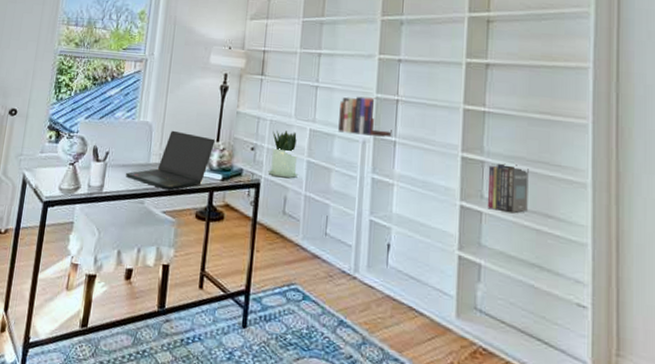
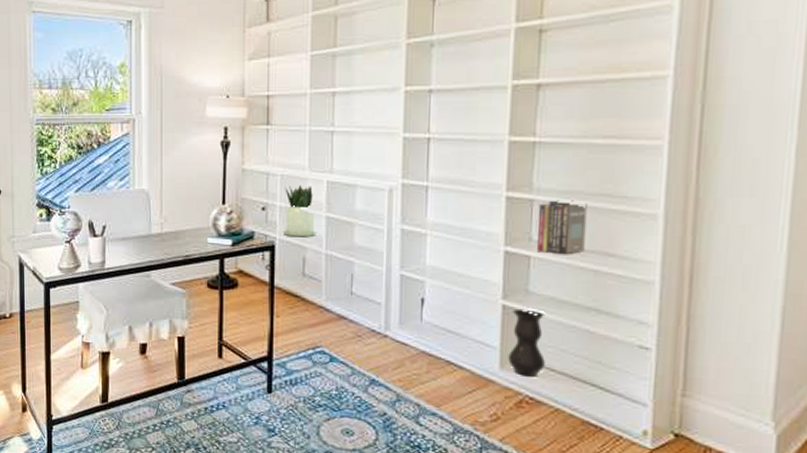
laptop: present [126,130,215,191] -> none [127,196,220,261]
books: present [338,96,392,138] -> none [360,138,423,182]
vase: none [463,260,496,329] -> present [508,308,546,378]

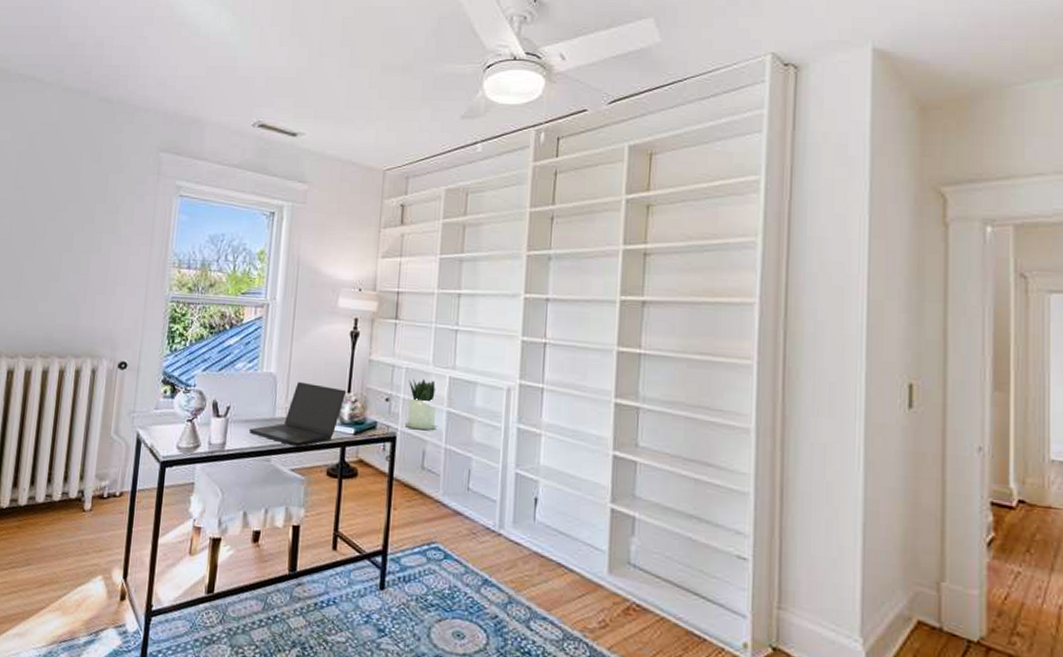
laptop: none [127,196,220,261] -> present [249,381,346,447]
vase: present [508,308,546,378] -> none [616,513,651,585]
books: present [536,200,587,255] -> none [642,409,688,463]

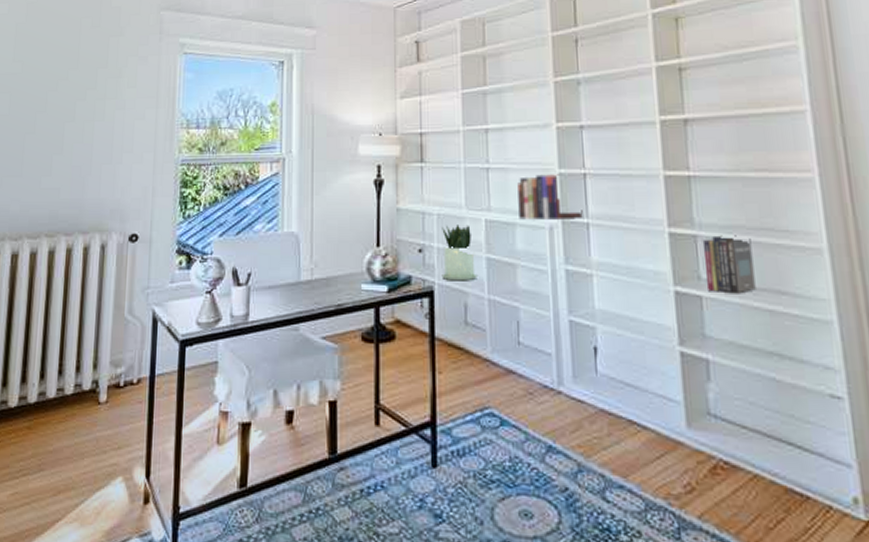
laptop: present [249,381,346,447] -> none [274,239,375,311]
books: none [480,340,539,384] -> present [517,174,583,220]
books: none [642,409,688,463] -> present [702,235,756,294]

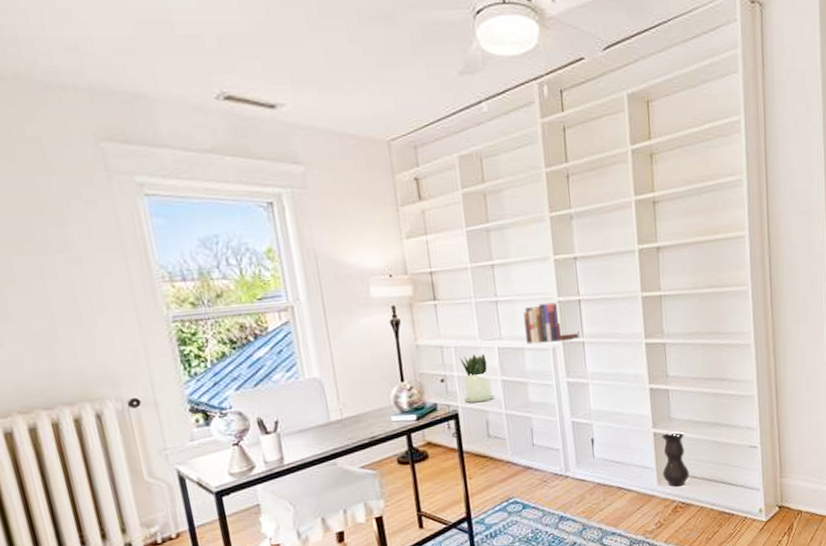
vase: none [691,355,735,438] -> present [661,432,689,488]
books: present [702,235,756,294] -> none [669,340,706,385]

